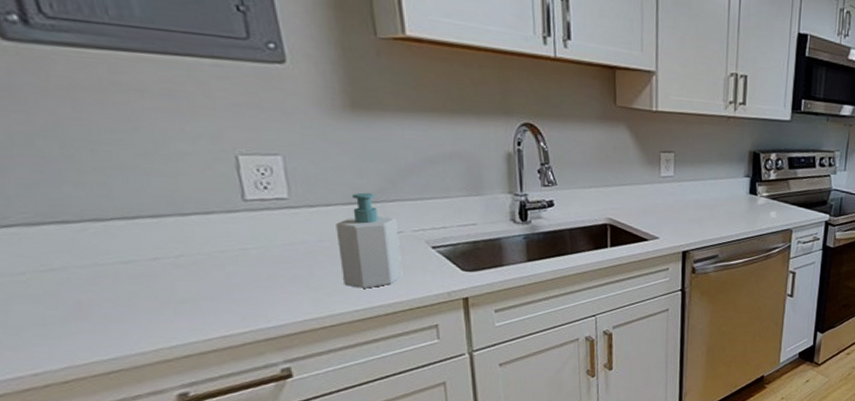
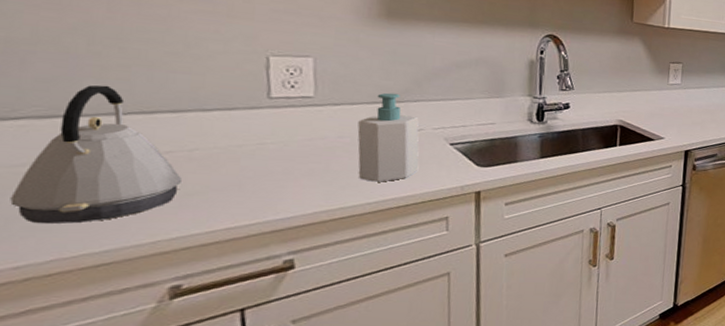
kettle: none [17,190,174,332] -> present [10,85,183,224]

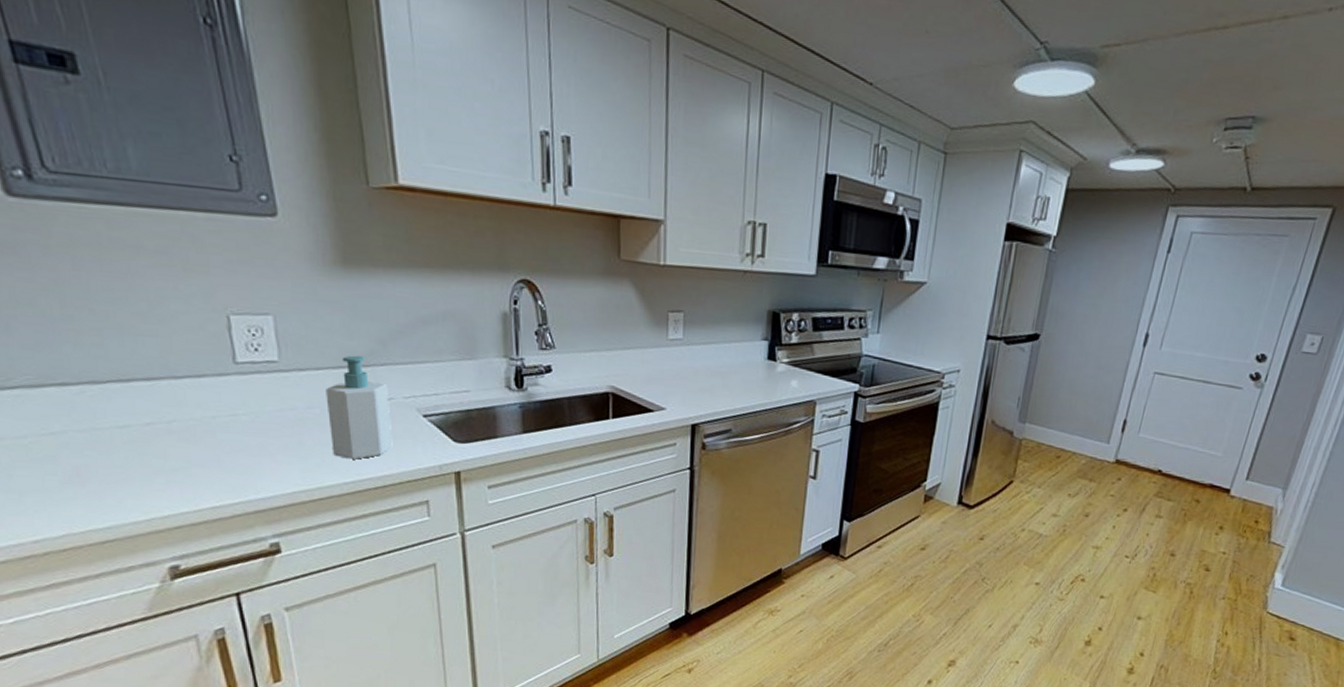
kettle: present [10,85,183,224] -> none [20,351,166,499]

